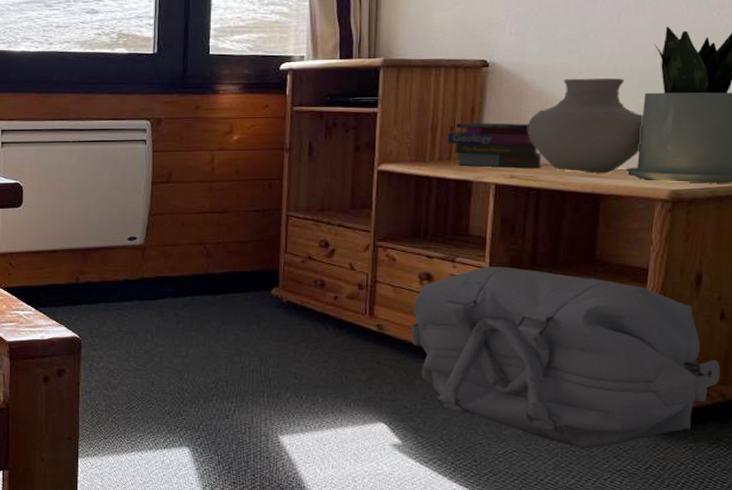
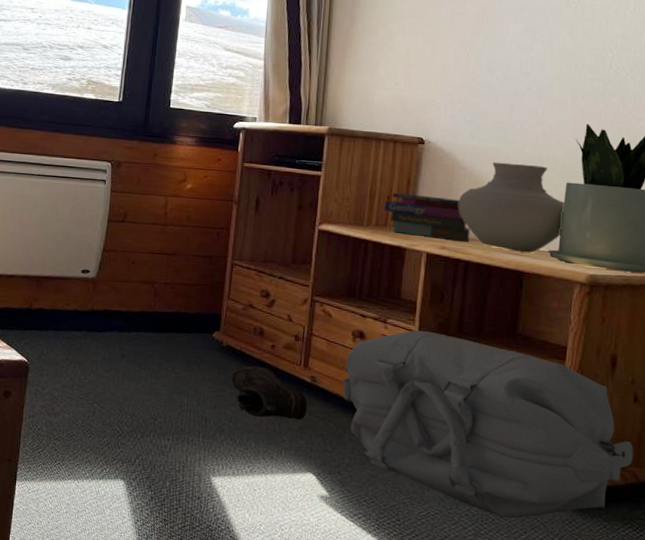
hiking boot: none [294,319,376,372] -> present [231,365,308,420]

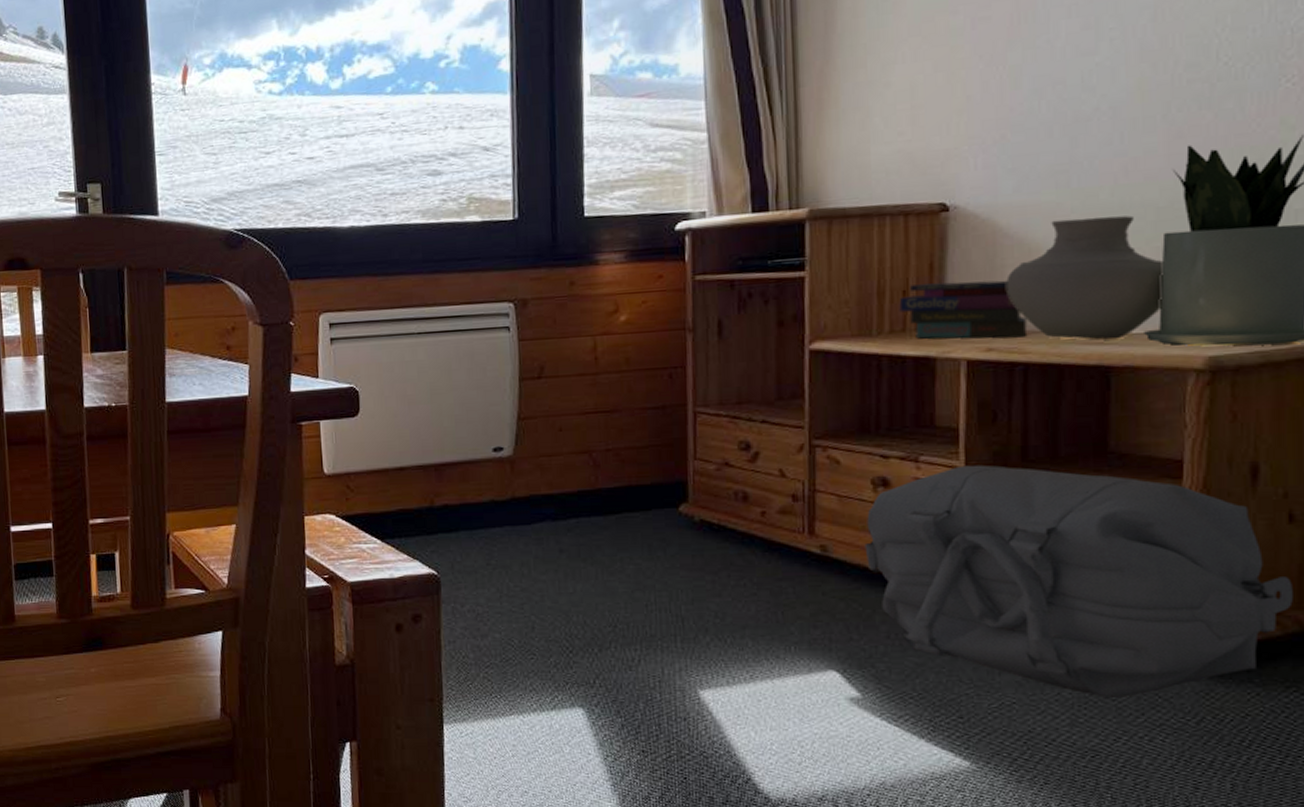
hiking boot: present [231,365,308,420] -> none [711,541,820,607]

